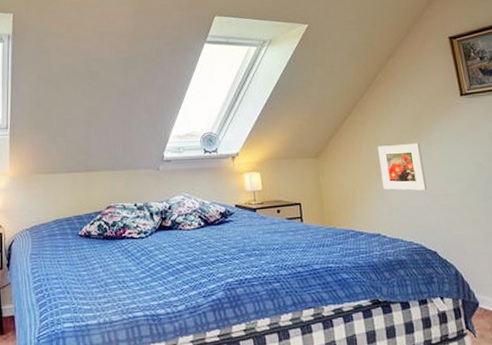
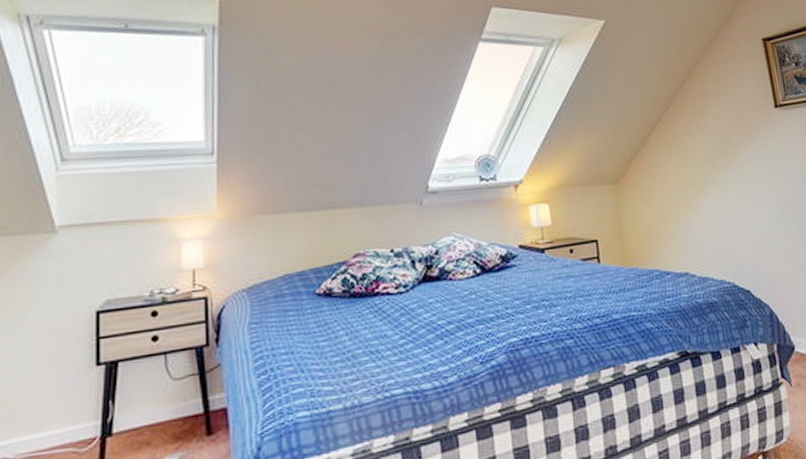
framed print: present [378,142,428,191] -> none [685,163,740,220]

